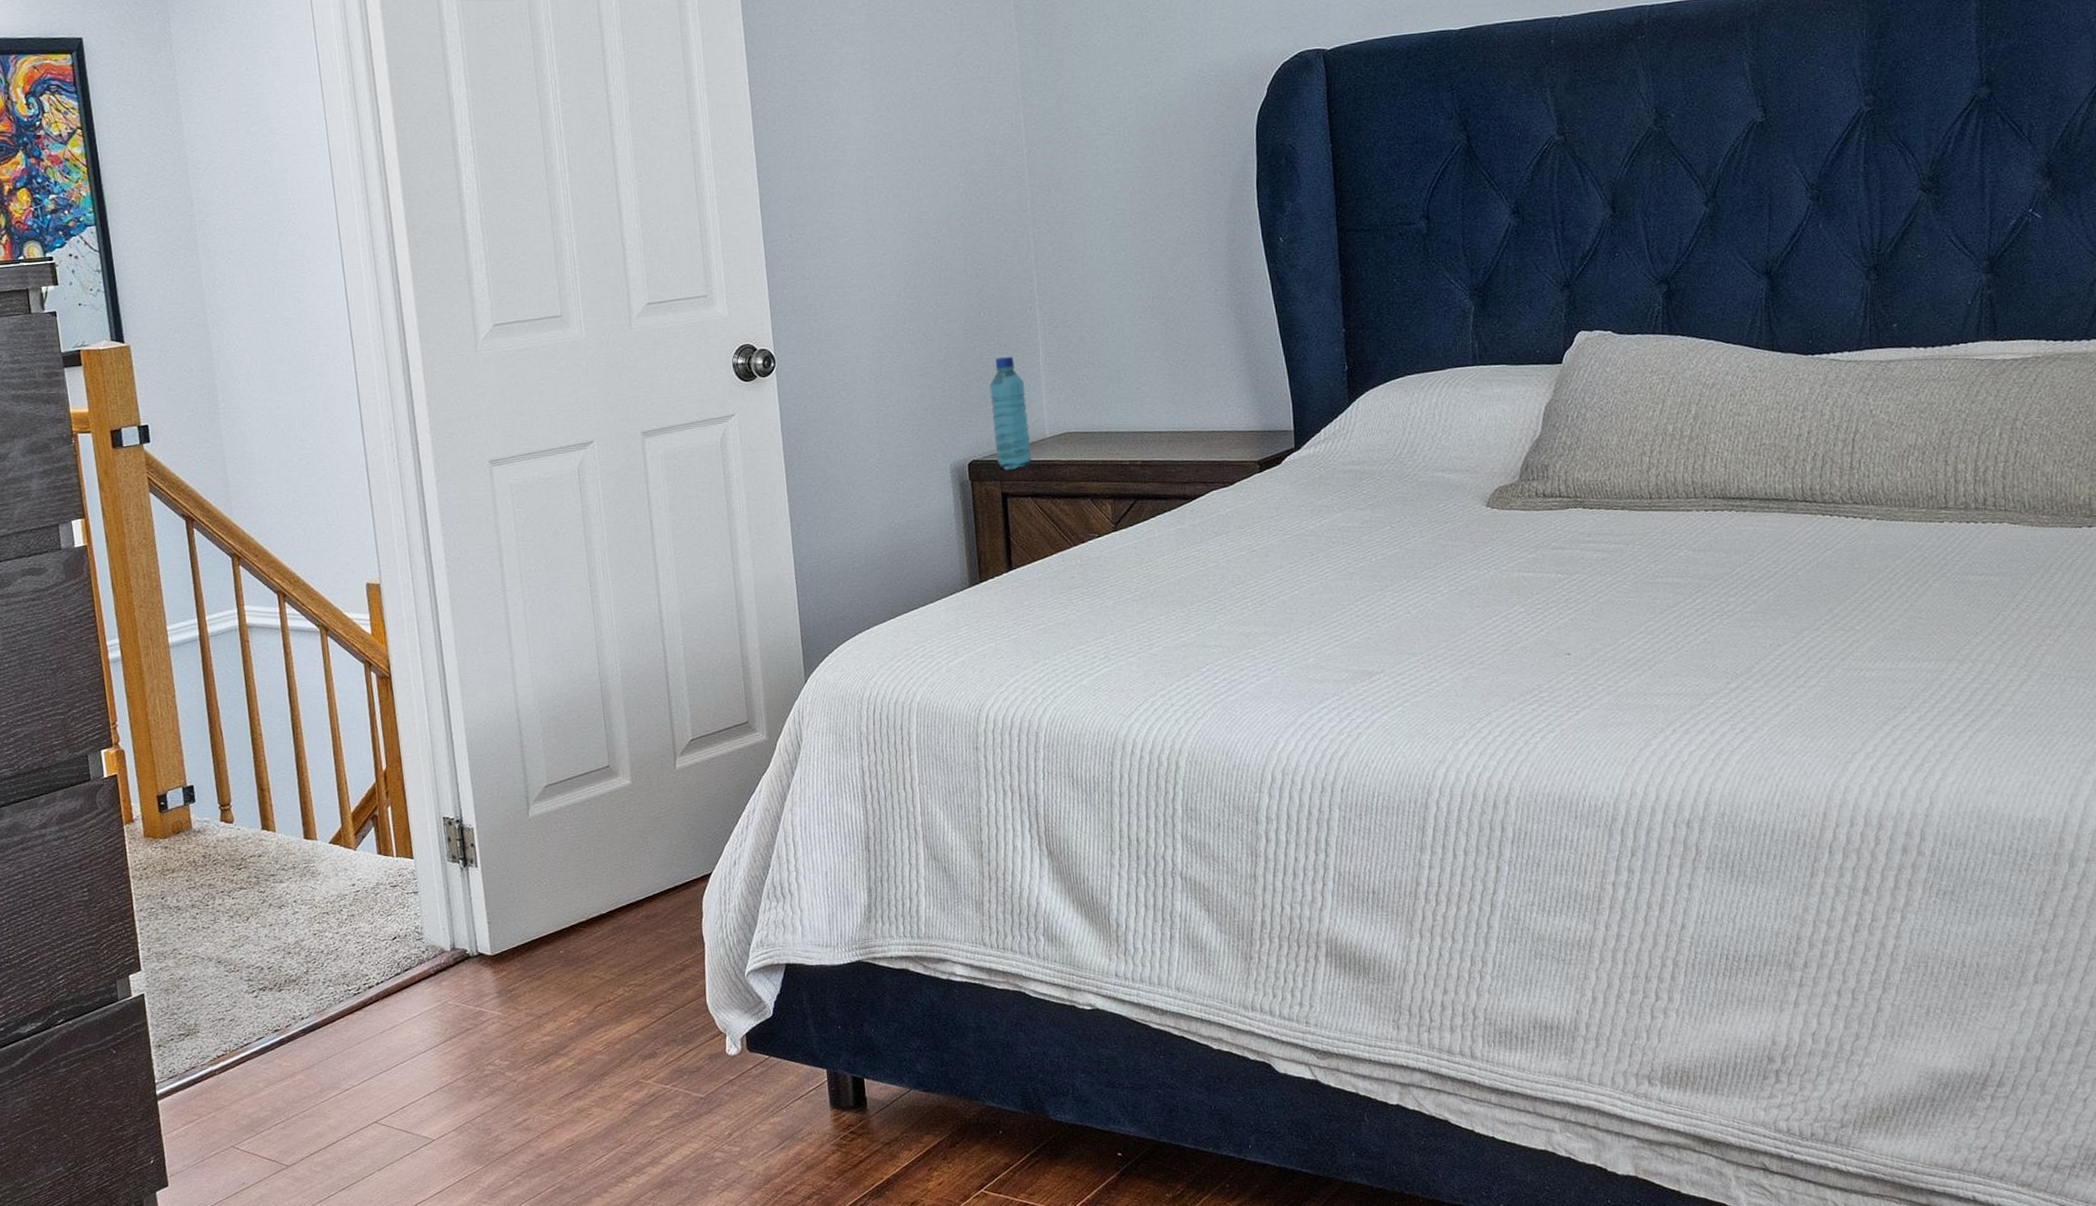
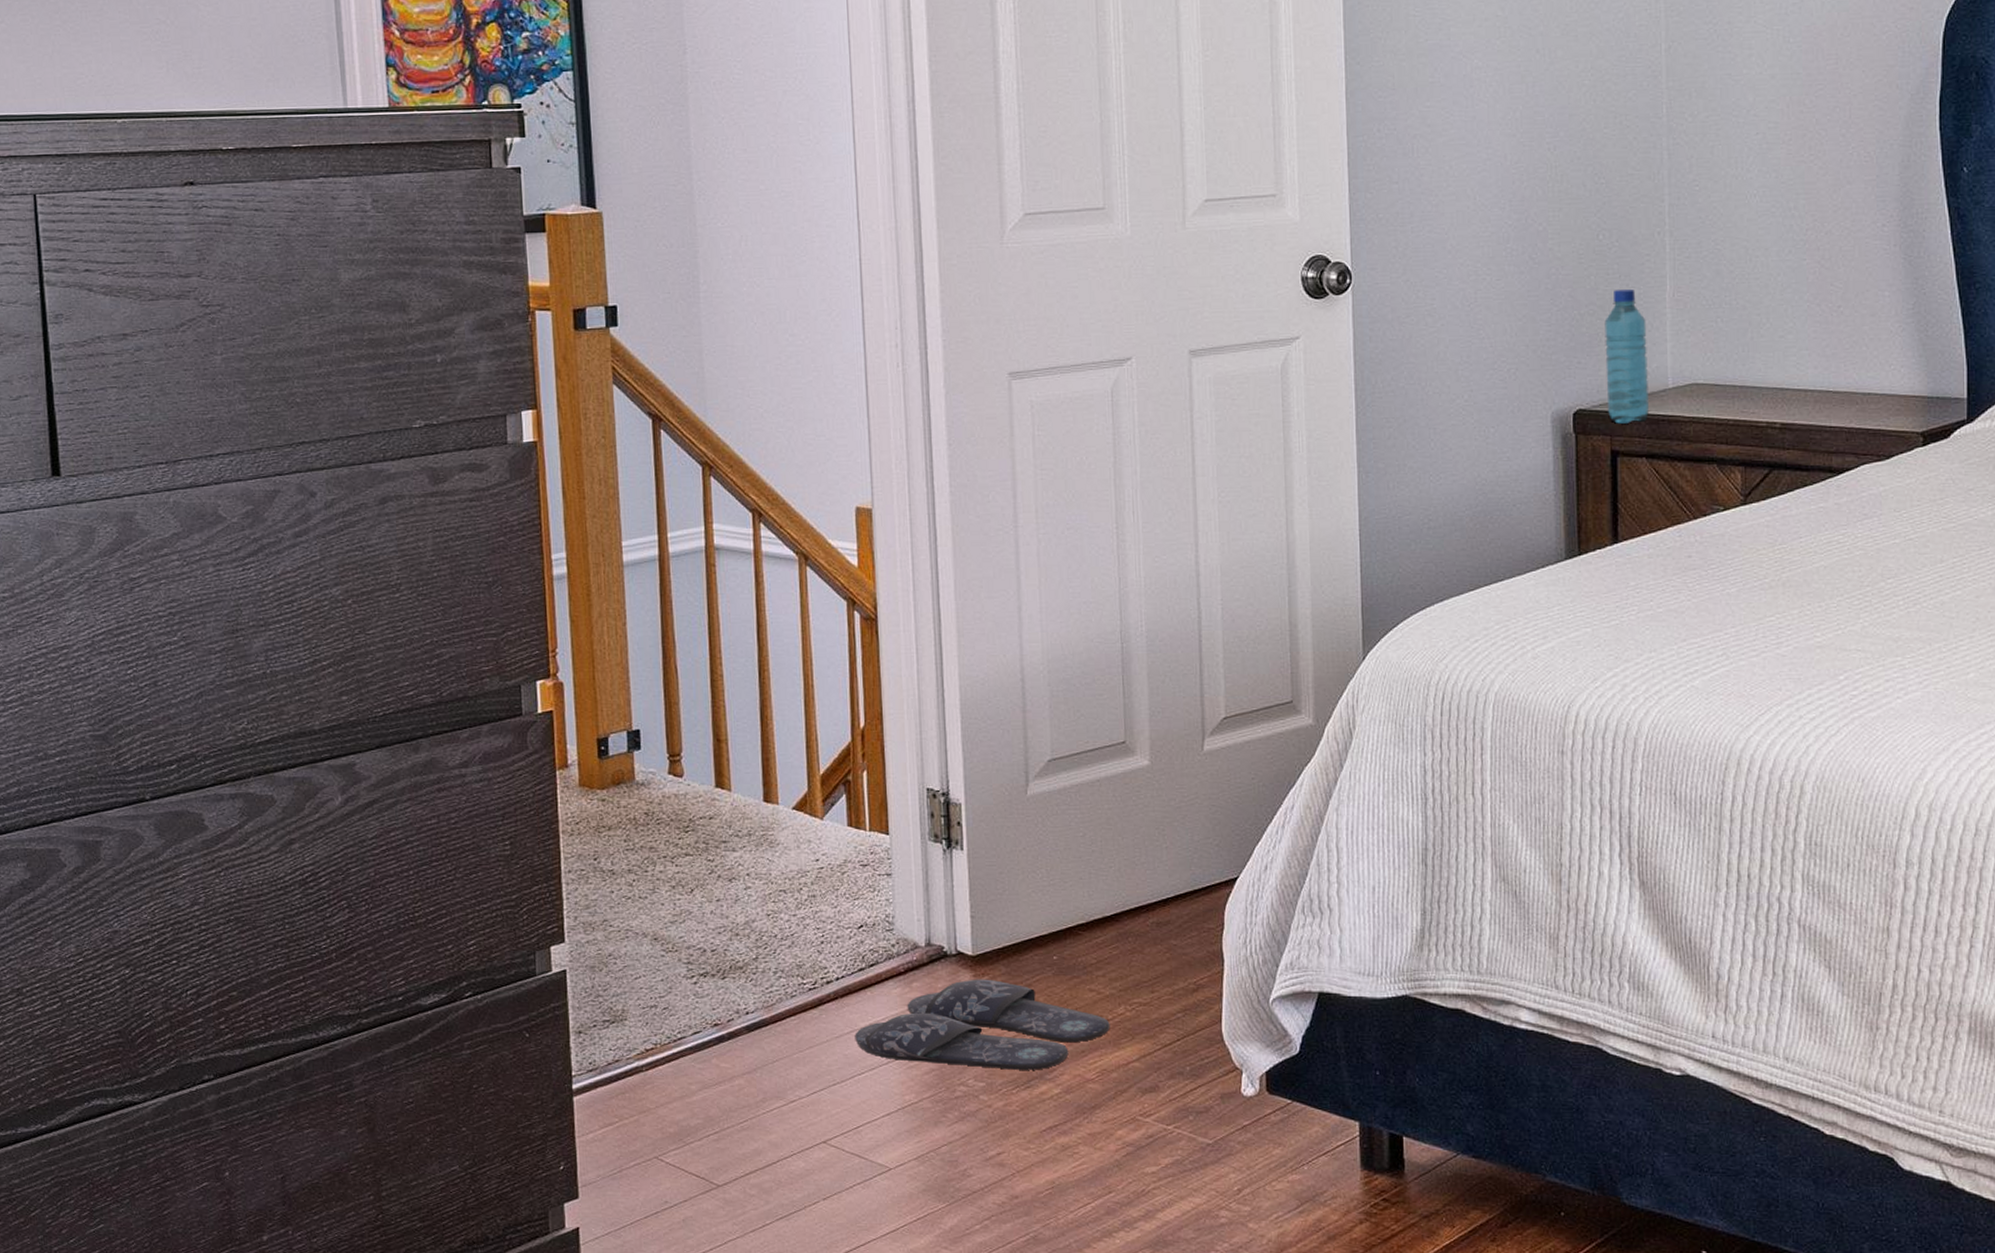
slippers: none [395,974,612,1049] -> present [855,979,1110,1070]

